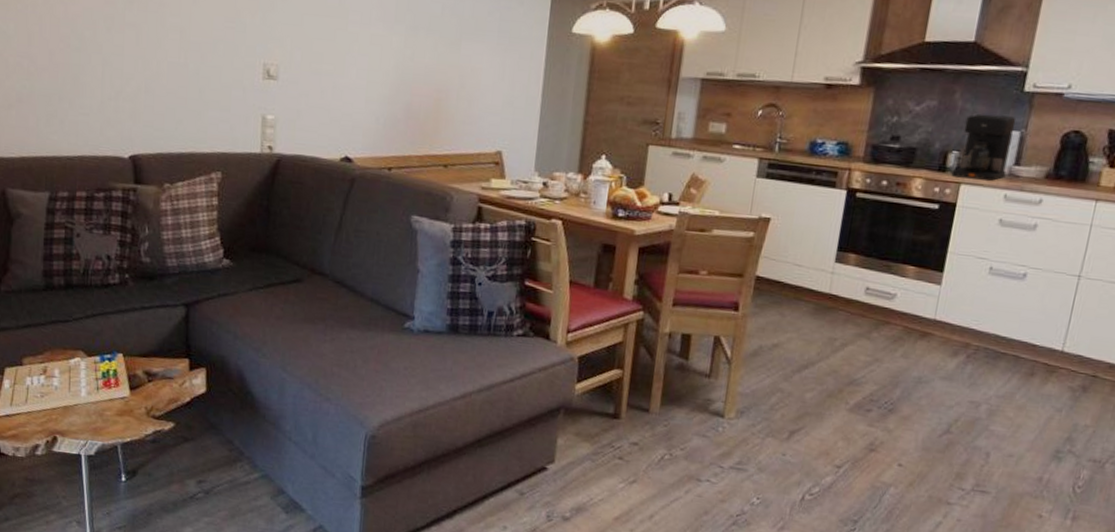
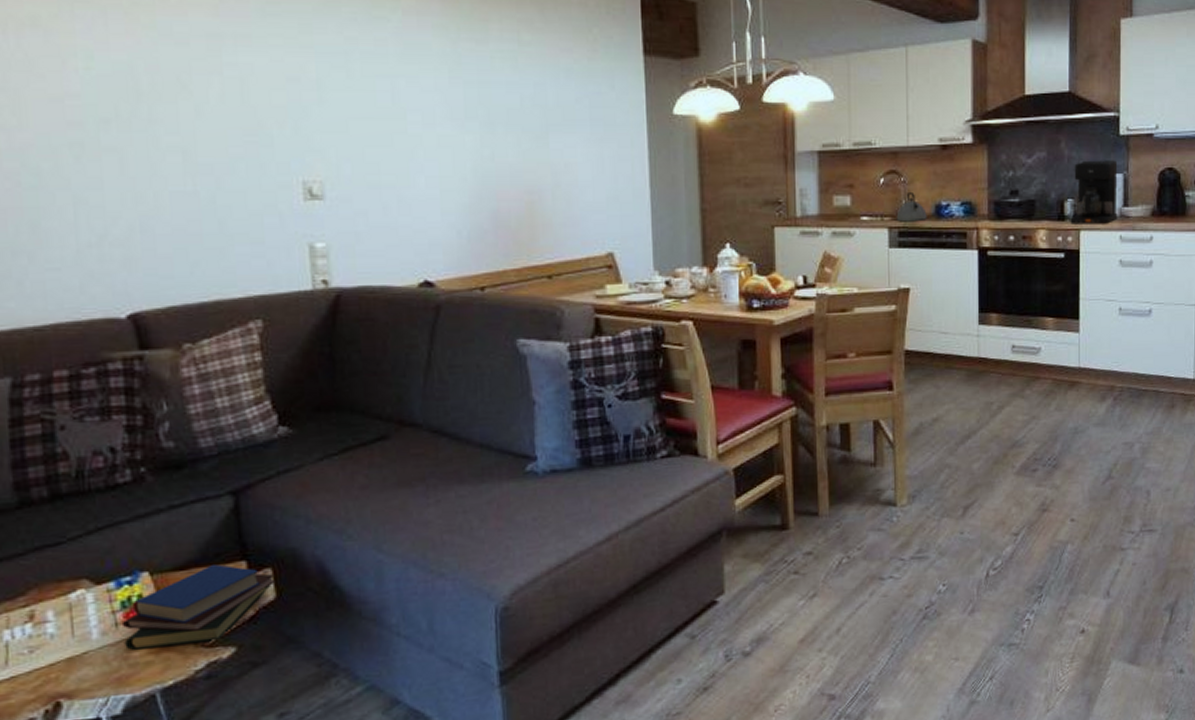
book: none [101,357,209,416] -> present [121,564,277,650]
kettle: none [768,125,800,156] -> present [896,191,927,222]

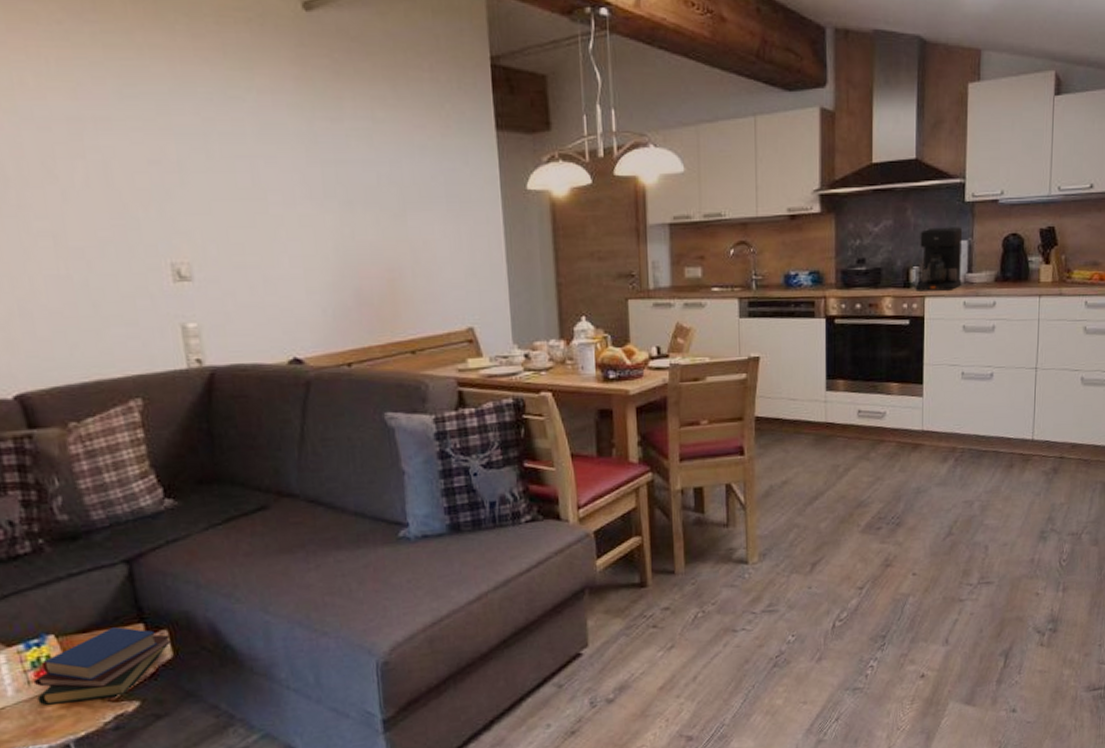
kettle: present [896,191,927,222] -> none [746,262,776,292]

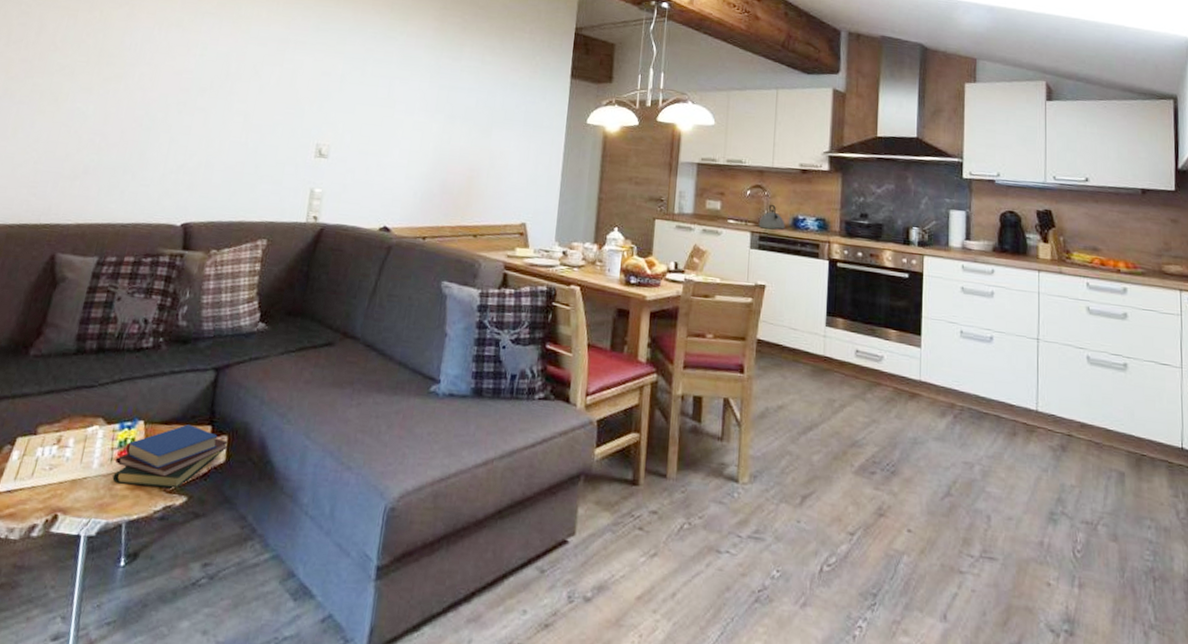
kettle: none [746,262,776,292] -> present [758,204,785,230]
coffee maker: present [915,227,963,292] -> none [915,196,961,254]

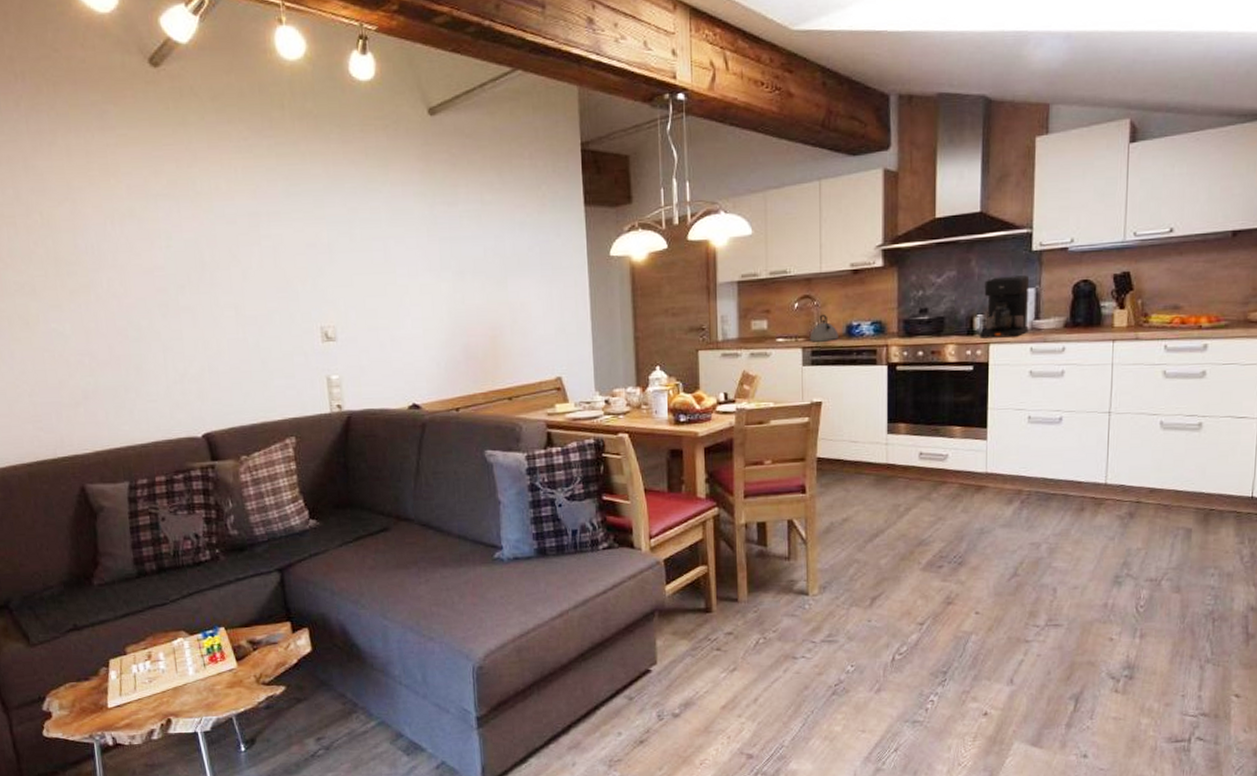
book: present [112,424,229,489] -> none [208,624,312,684]
coffee maker: none [915,196,961,254] -> present [979,275,1030,339]

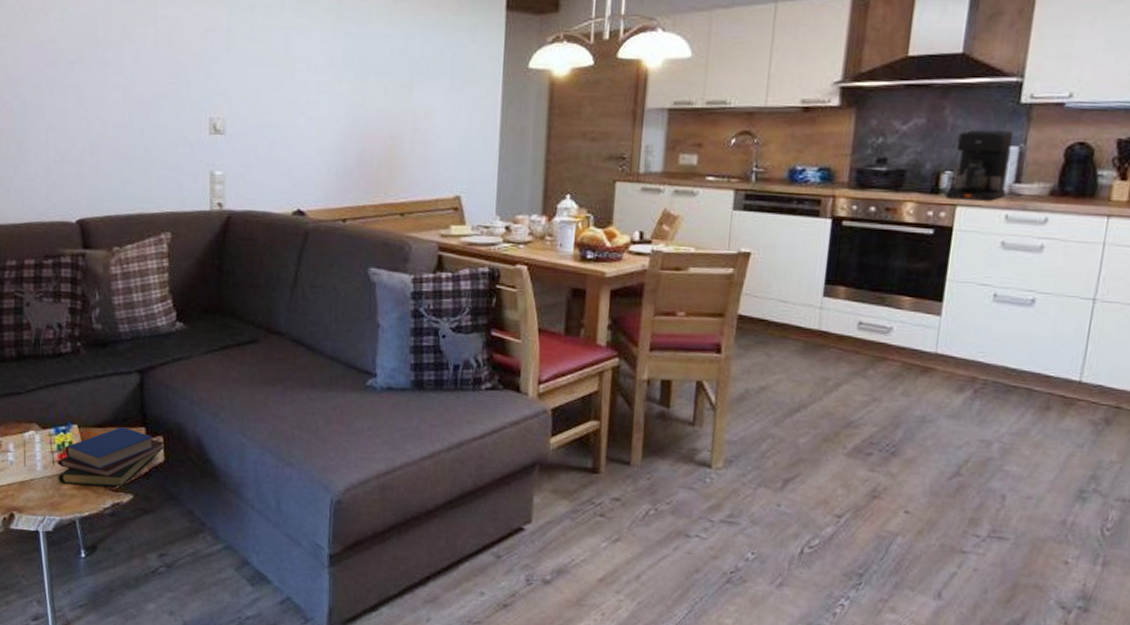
book: none [208,624,312,684] -> present [57,427,166,487]
kettle: present [809,314,839,342] -> none [744,153,779,185]

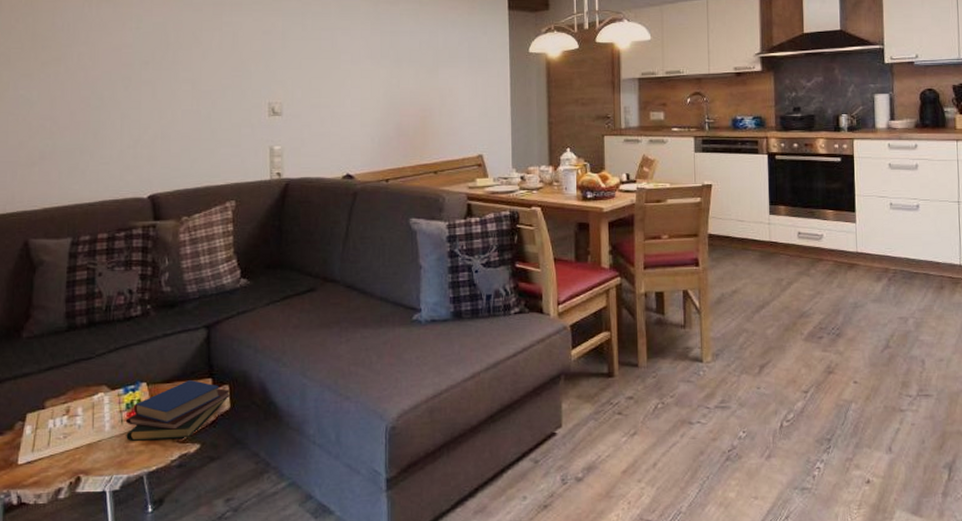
coffee maker: present [945,129,1014,202] -> none [845,83,886,136]

